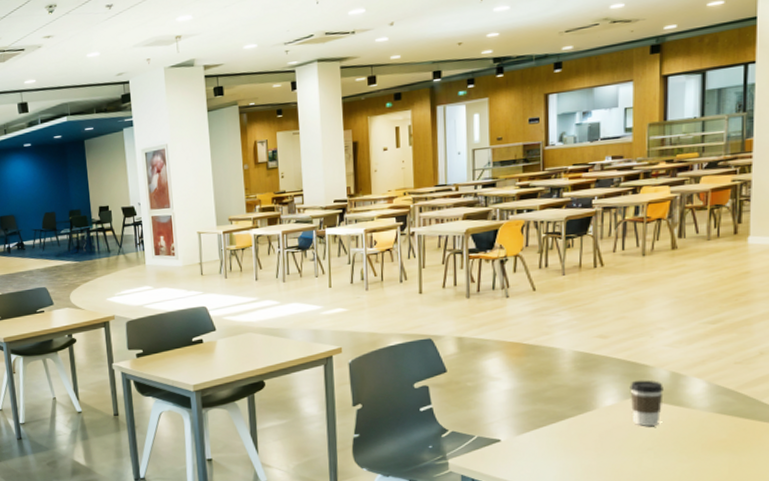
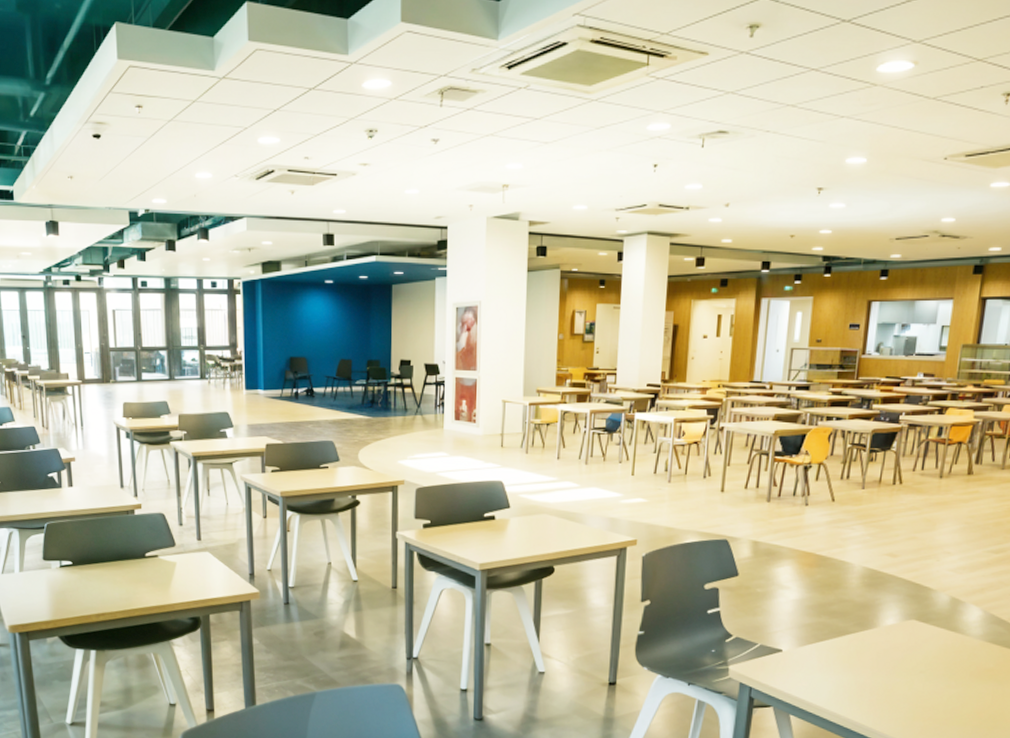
coffee cup: present [630,380,663,426] -> none [910,602,943,649]

